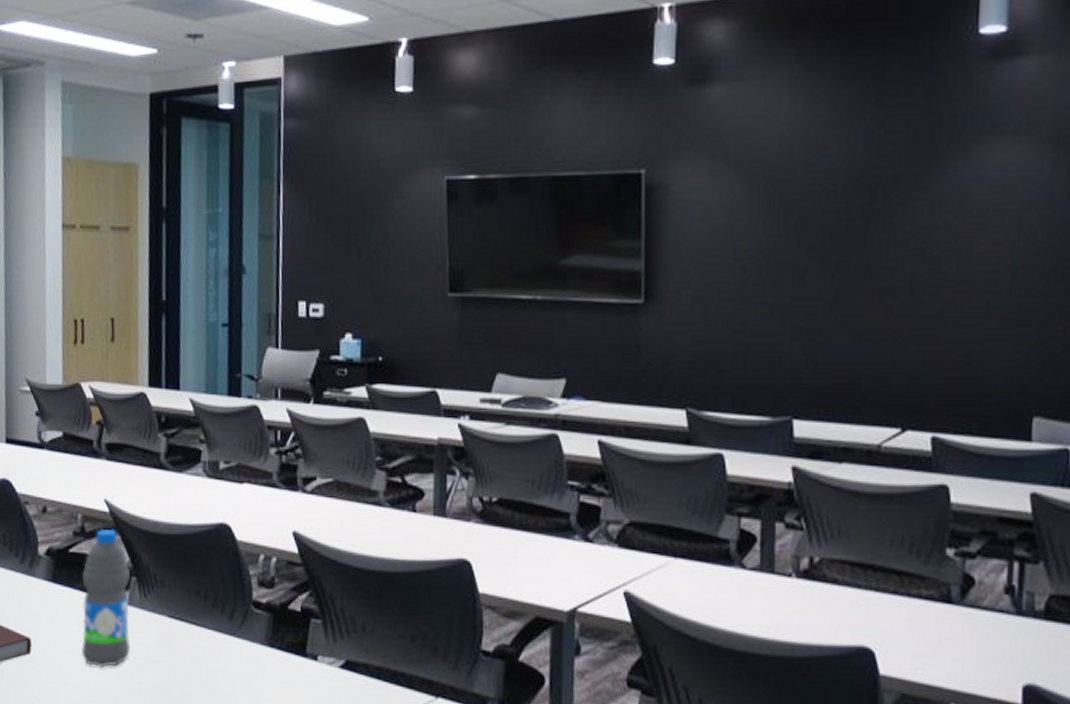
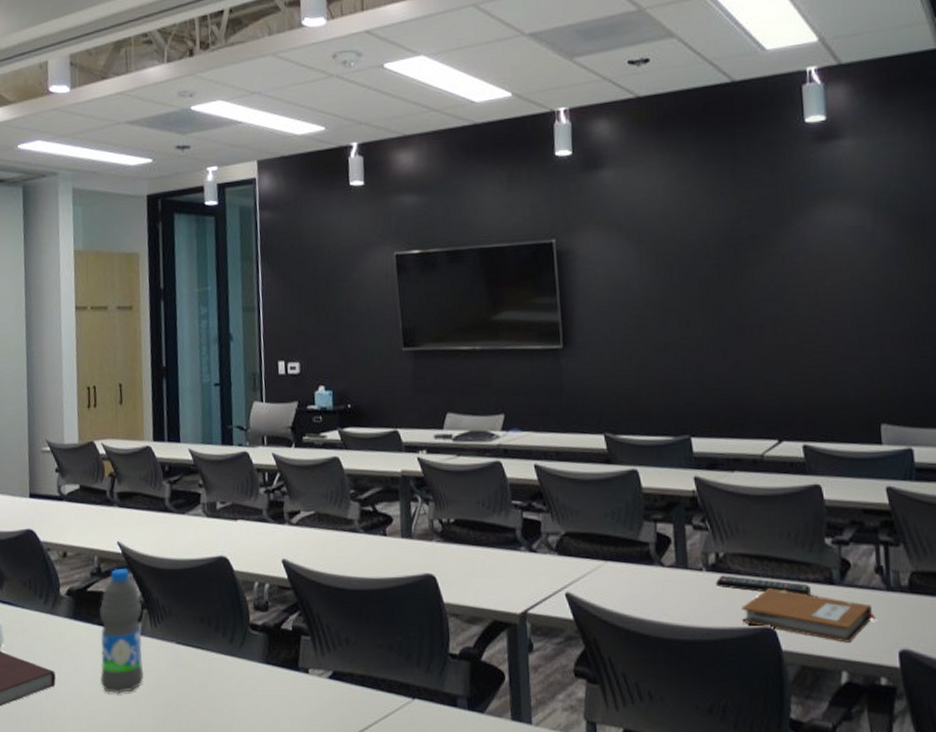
remote control: none [806,583,922,614] -> present [715,575,811,596]
notebook: none [834,603,1000,672] -> present [741,588,877,643]

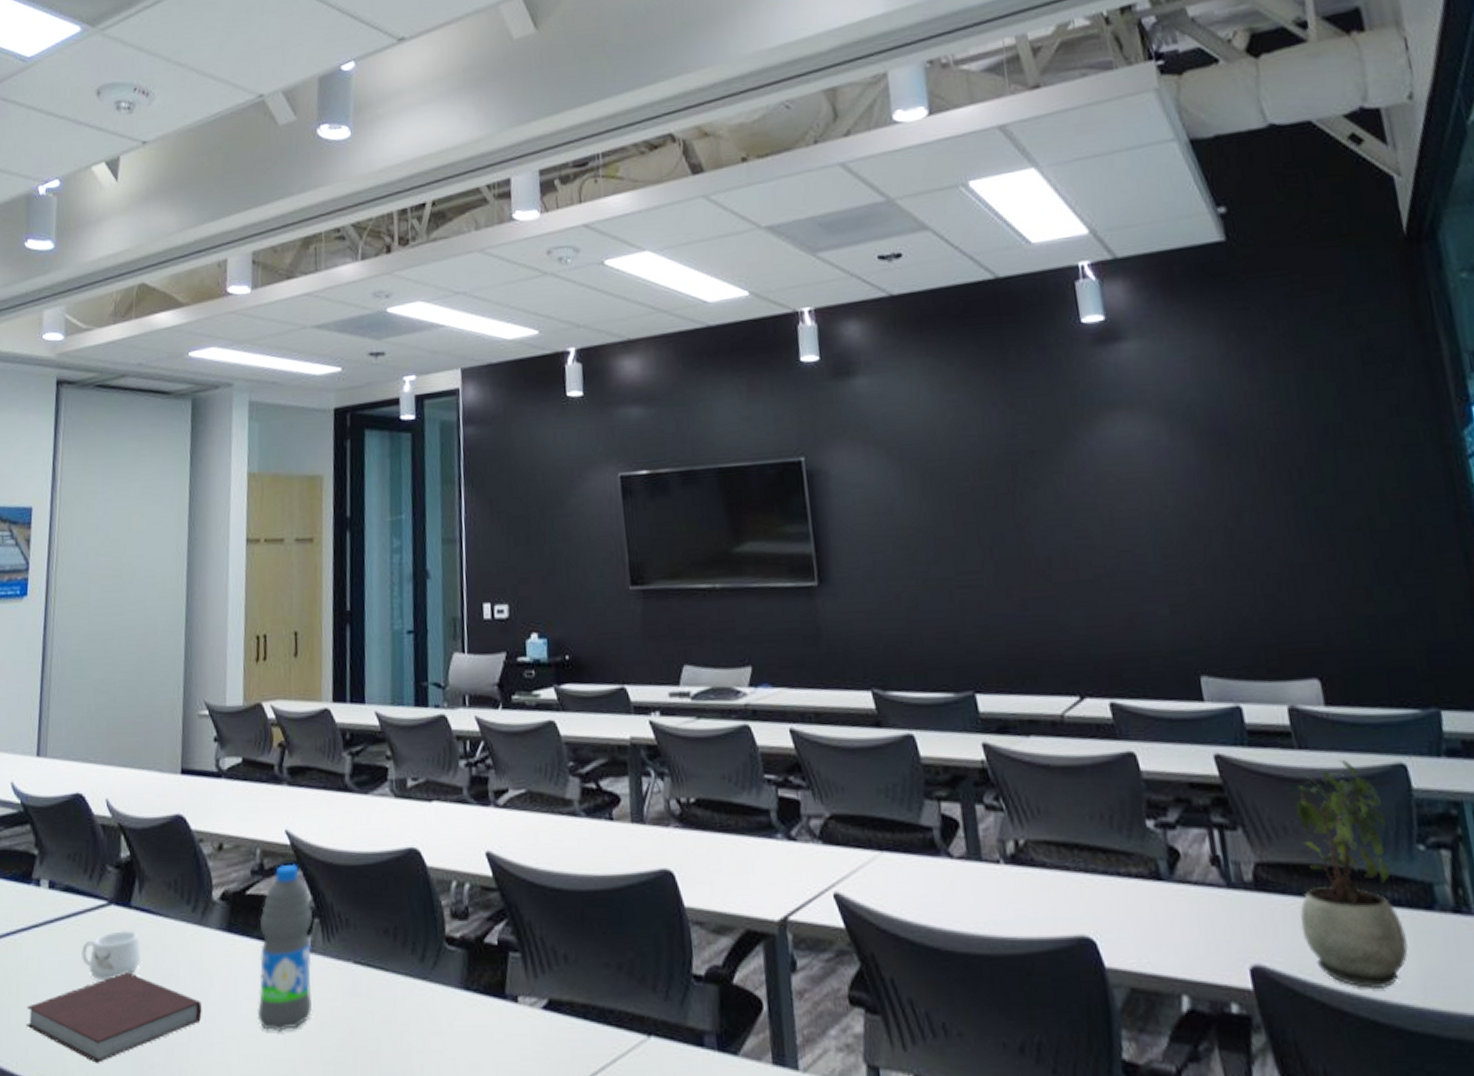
remote control: present [715,575,811,596] -> none [1016,868,1135,895]
notebook: present [741,588,877,643] -> none [1051,886,1218,957]

